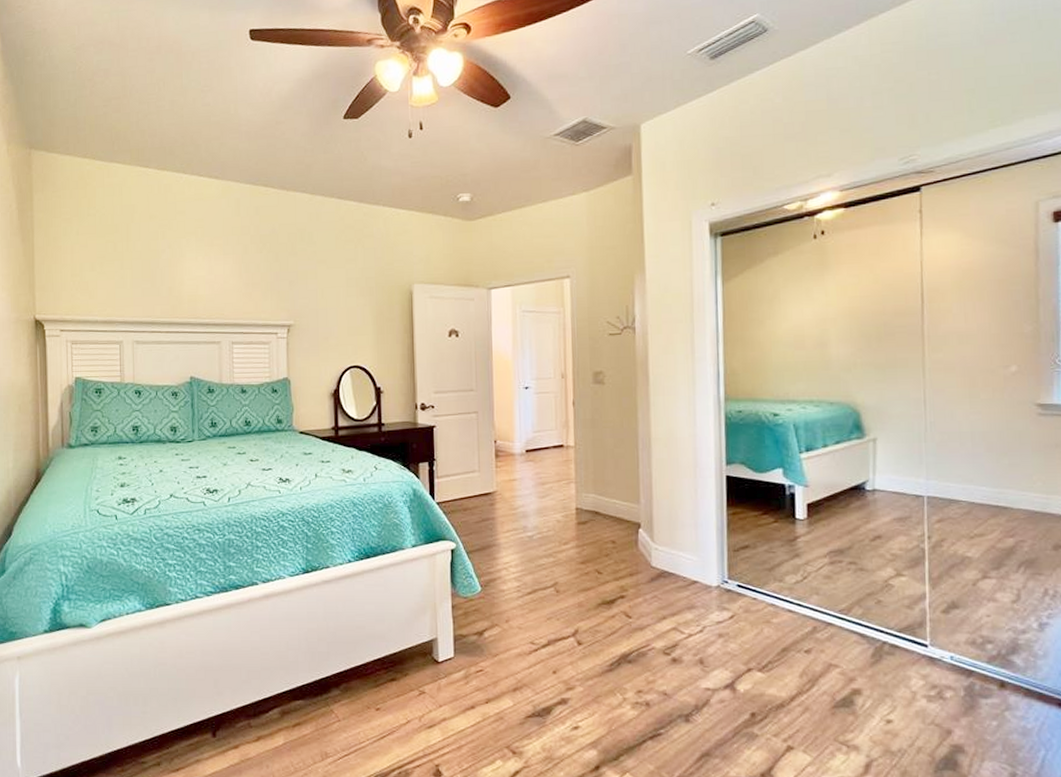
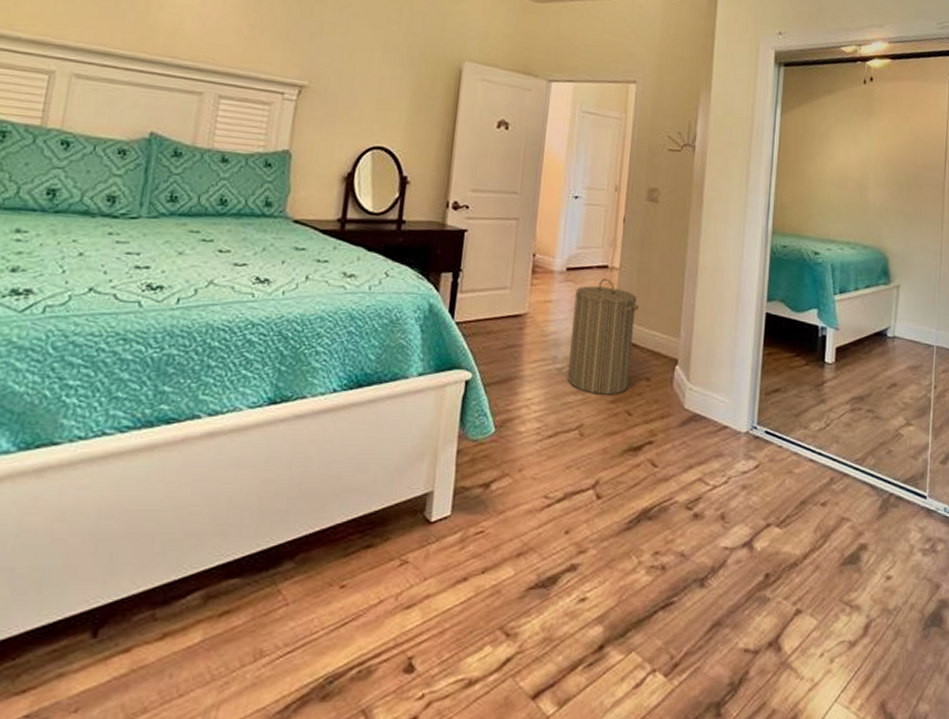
laundry hamper: none [536,456,597,557] -> present [567,278,639,395]

